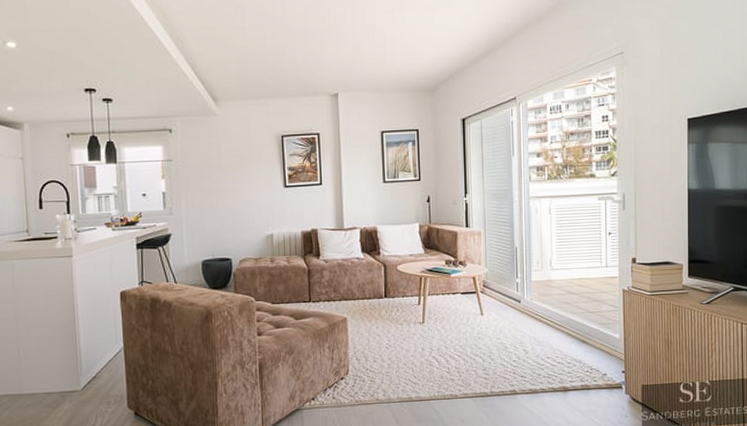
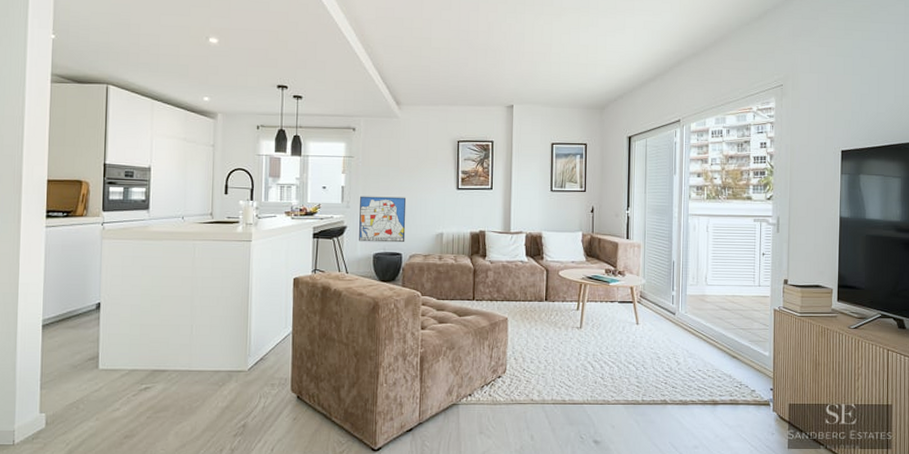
wall art: none [183,199,234,249] -> present [359,196,407,243]

